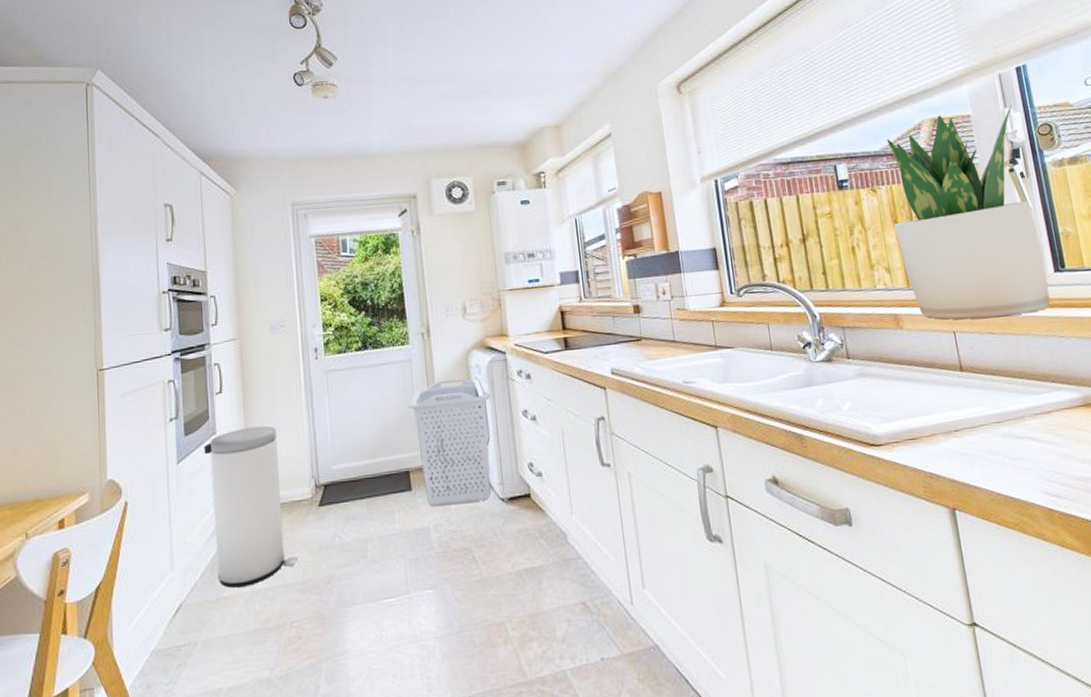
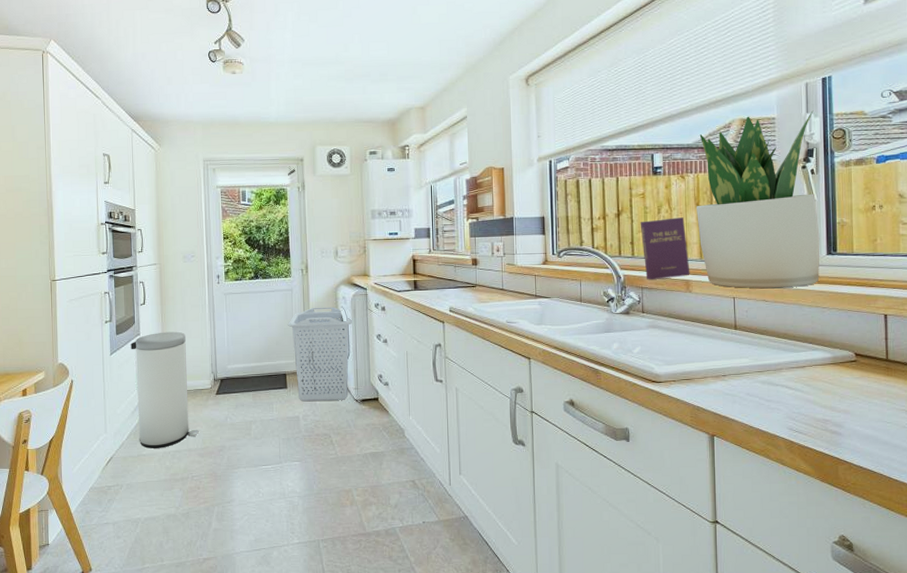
book: none [830,238,899,317] -> present [640,217,690,280]

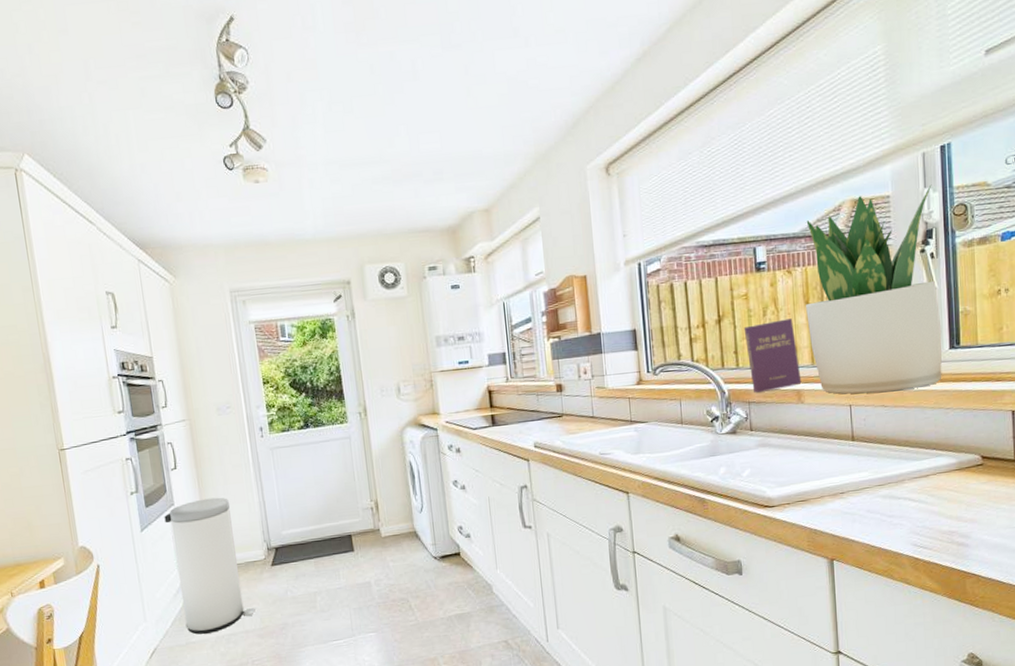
laundry basket: present [287,307,353,402] -> none [347,453,425,565]

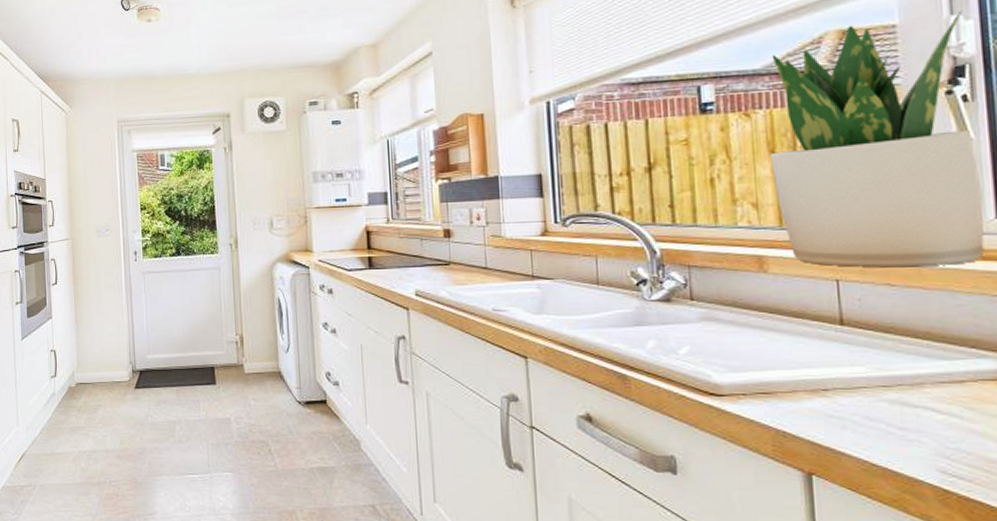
pedal bin: present [164,497,255,635] -> none [42,315,117,447]
book: present [743,318,802,393] -> none [682,170,764,255]

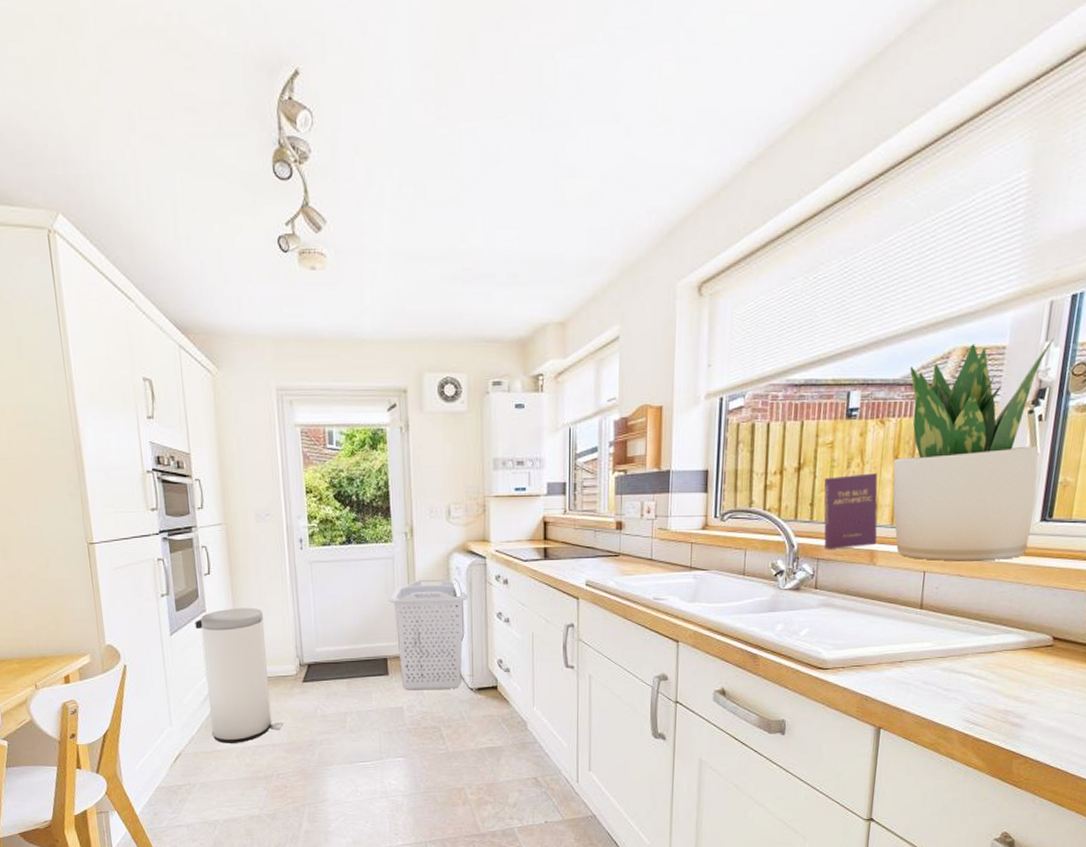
pedal bin: none [42,315,117,447] -> present [195,607,284,743]
laundry basket: none [214,288,293,401] -> present [388,579,468,691]
book: none [682,170,764,255] -> present [823,473,878,549]

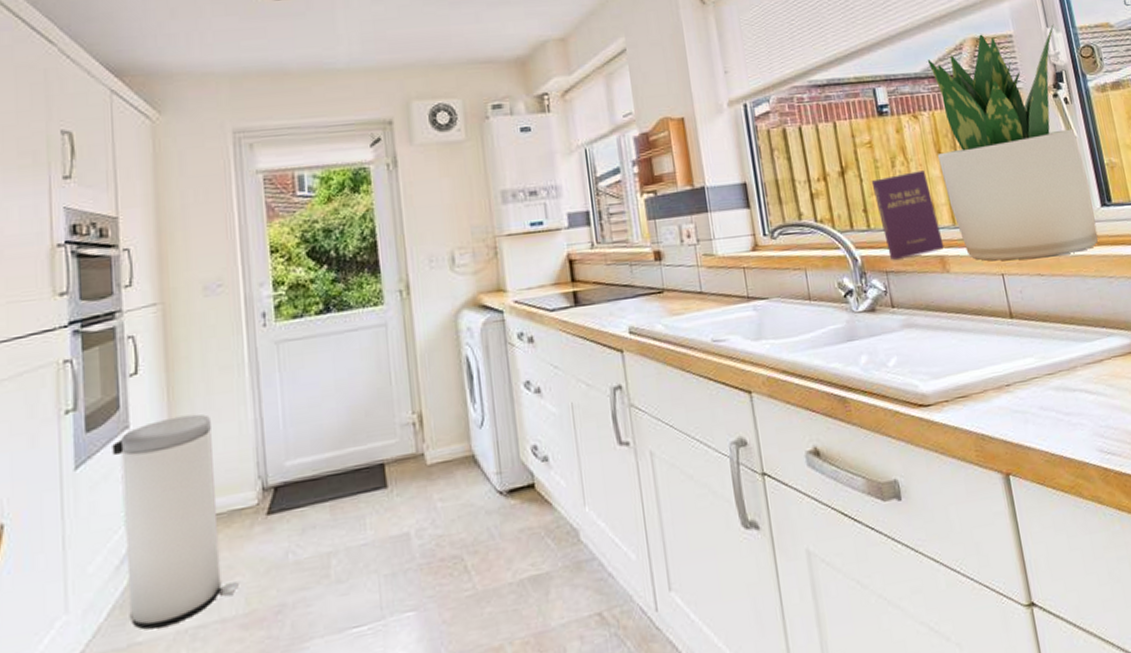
laundry basket: present [388,579,468,691] -> none [381,344,487,507]

